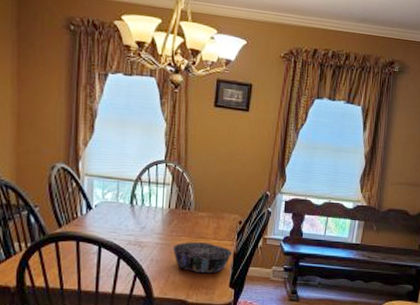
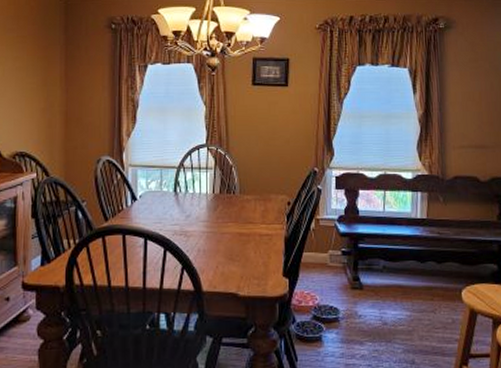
decorative bowl: present [172,242,232,274] -> none [219,228,283,262]

